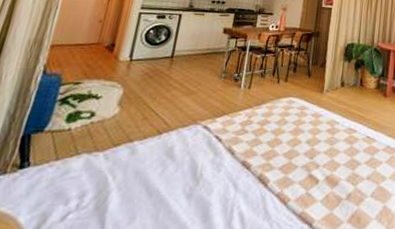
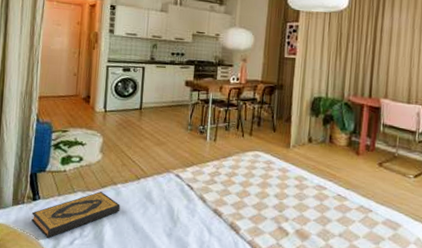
hardback book: none [12,151,134,216] -> present [31,191,120,238]

